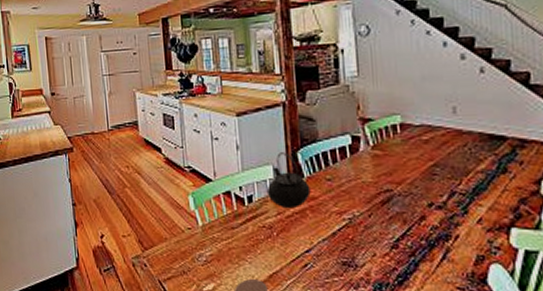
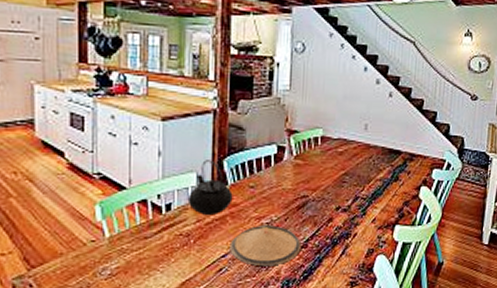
plate: none [312,221,391,267] -> present [229,225,301,267]

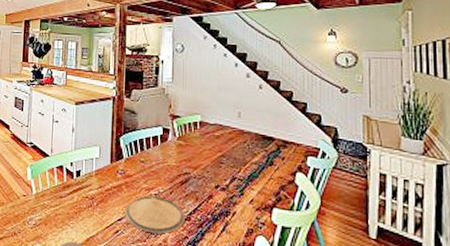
teapot: present [187,160,233,216] -> none [92,137,127,184]

